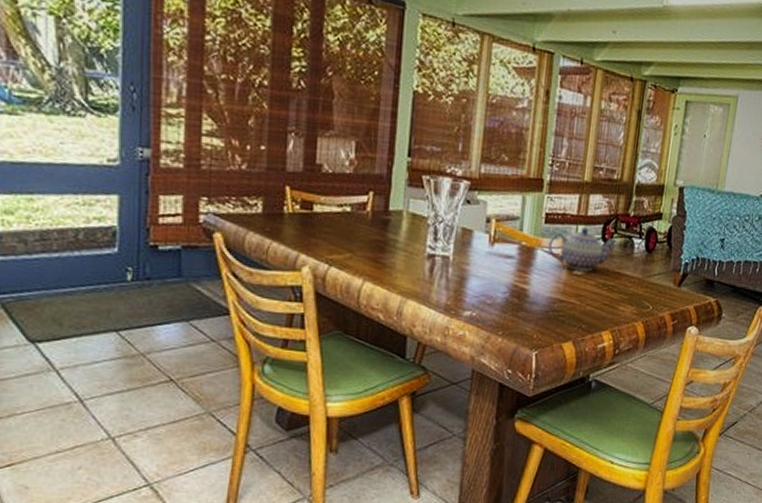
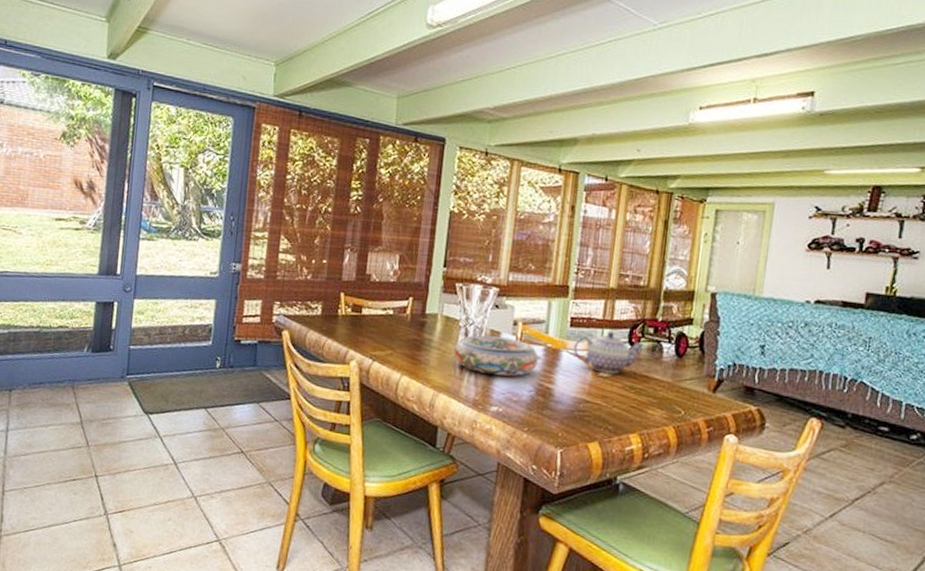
bowl: none [422,234,513,278] -> present [454,335,538,377]

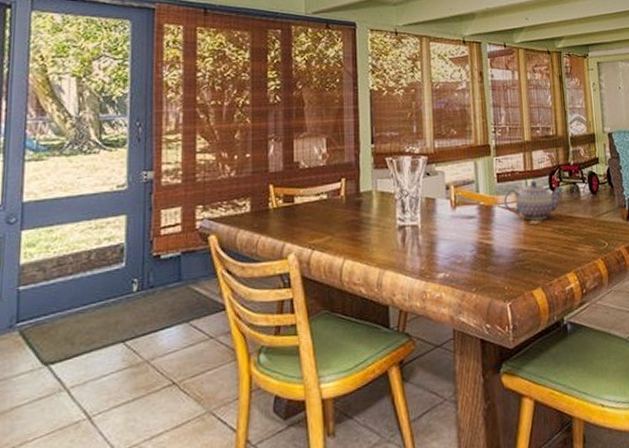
bowl: present [454,335,538,377] -> none [393,203,474,243]

